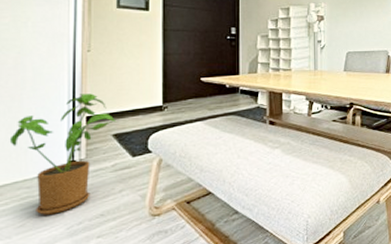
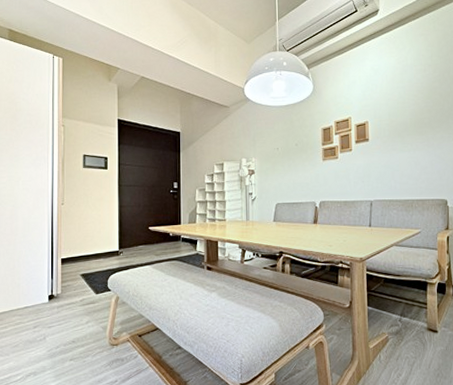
house plant: present [9,93,117,215] -> none [7,239,84,338]

